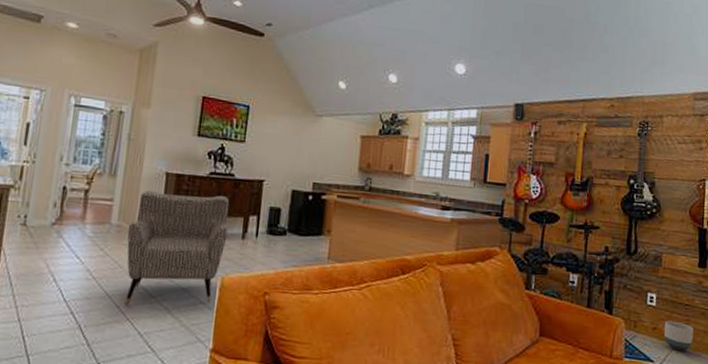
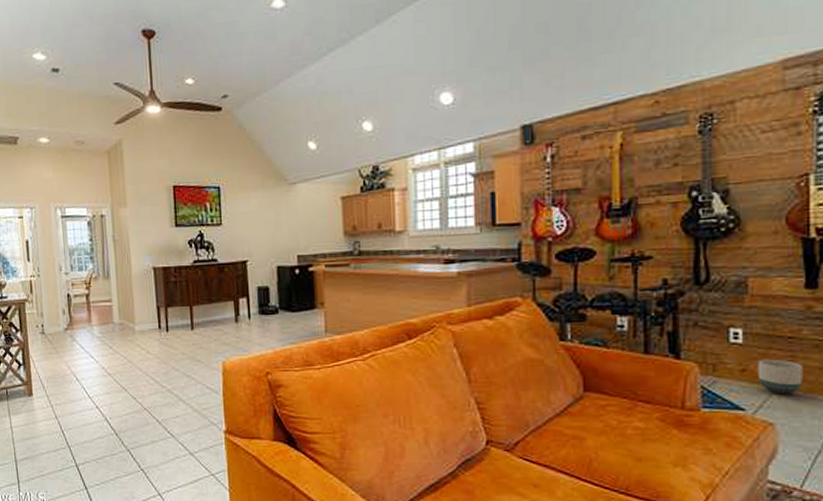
armchair: present [124,190,230,305] -> none [129,283,221,396]

